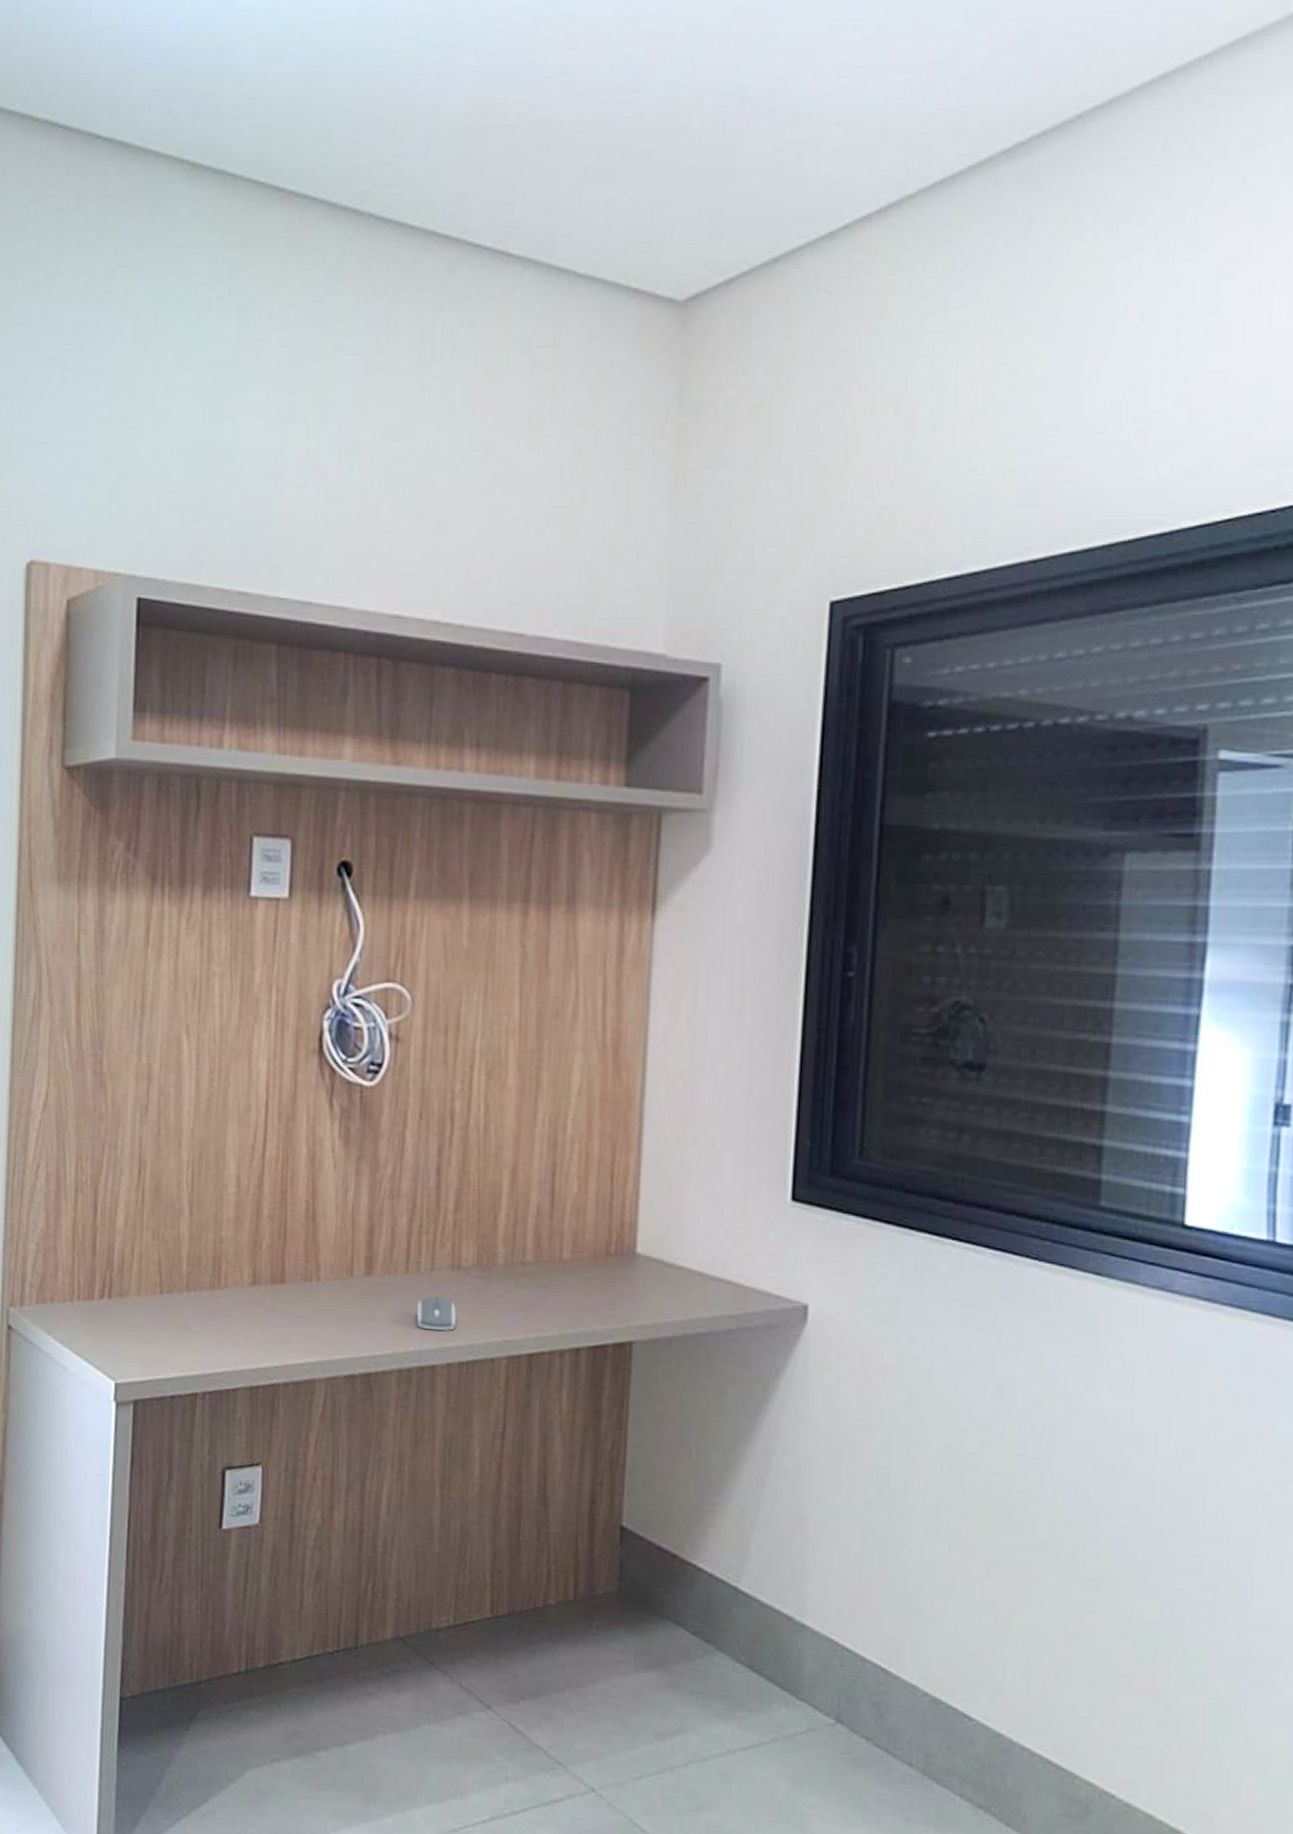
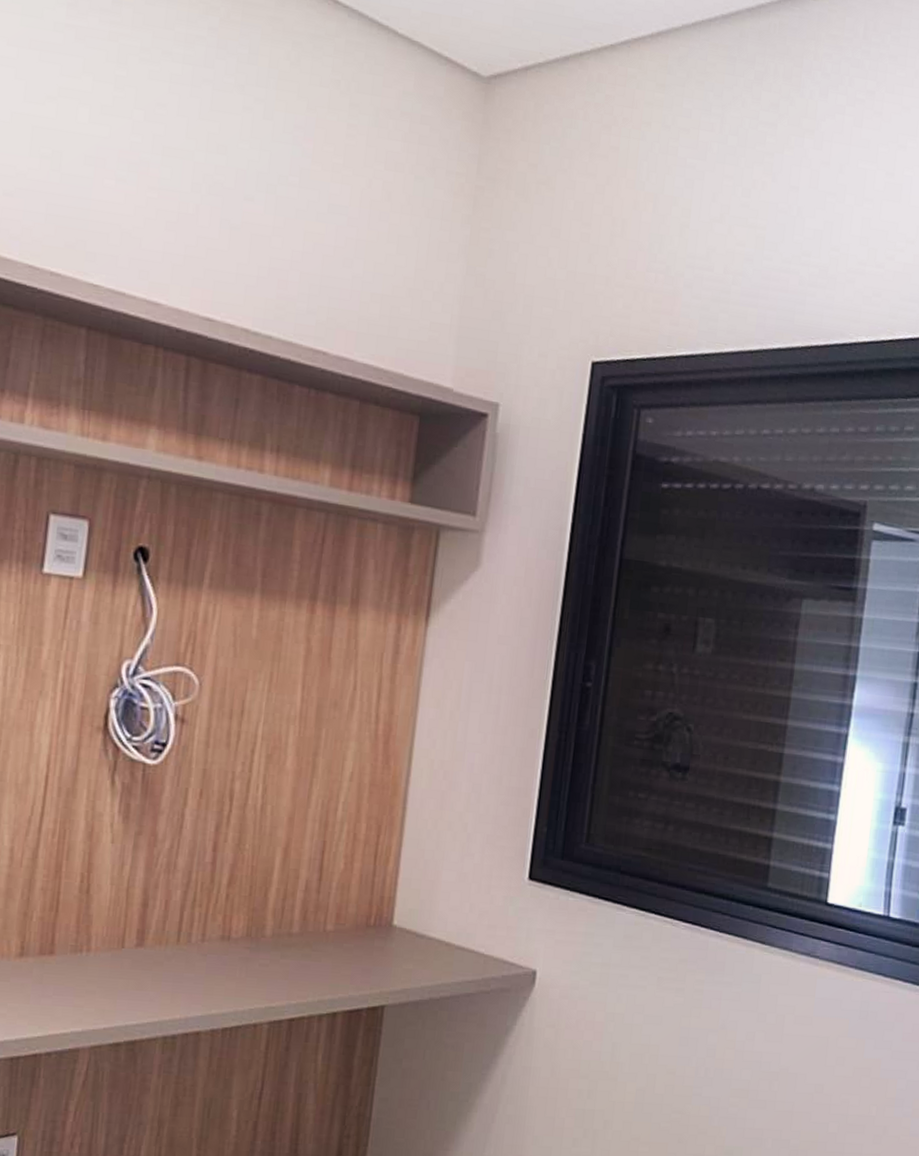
computer mouse: present [417,1295,457,1331] -> none [184,965,223,999]

